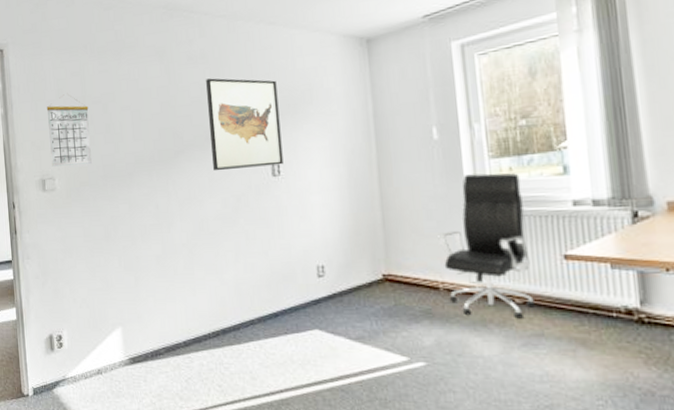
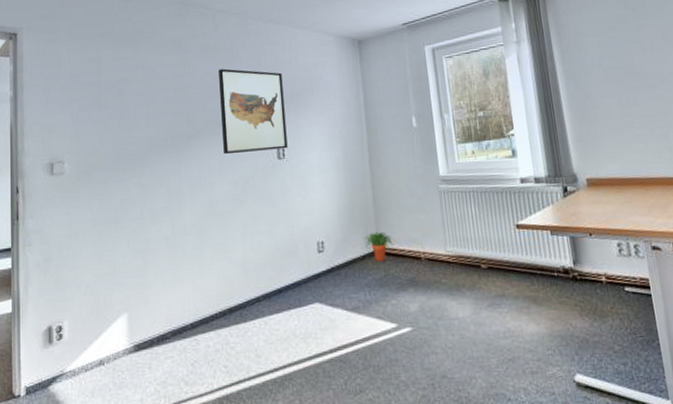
calendar: present [46,94,92,167] -> none [59,79,104,150]
potted plant: none [370,257,406,290] -> present [363,231,393,261]
office chair: present [438,173,536,319] -> none [419,156,498,282]

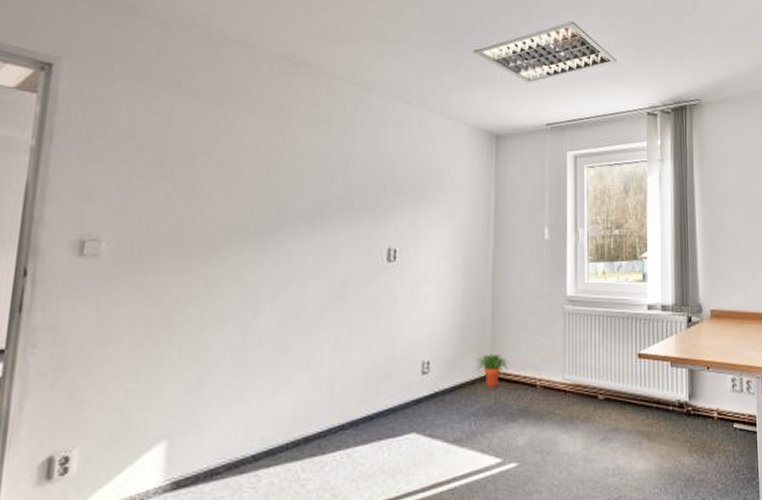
wall art: present [219,68,288,155] -> none [321,147,404,251]

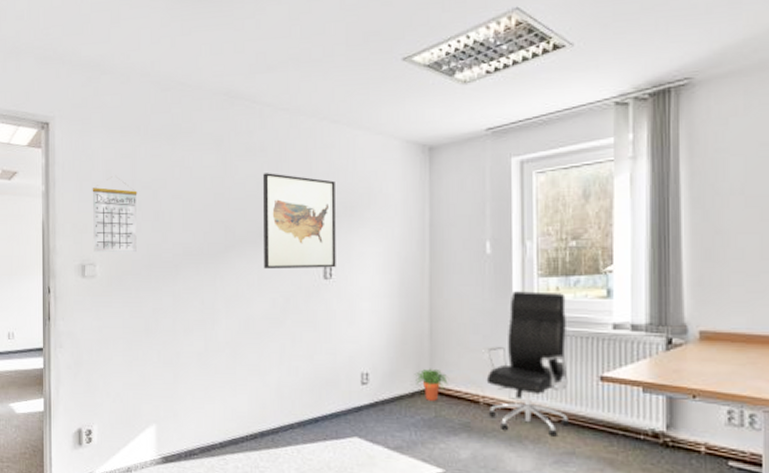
calendar: none [100,135,170,226] -> present [92,176,138,252]
wall art: none [321,147,404,251] -> present [263,173,336,270]
office chair: none [540,275,614,414] -> present [483,291,570,437]

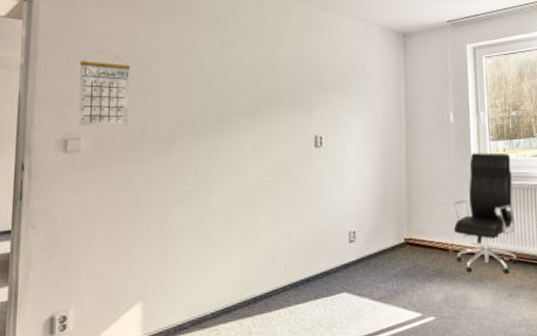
wall art: present [263,173,336,270] -> none [259,51,326,140]
potted plant: present [414,368,448,401] -> none [395,223,423,252]

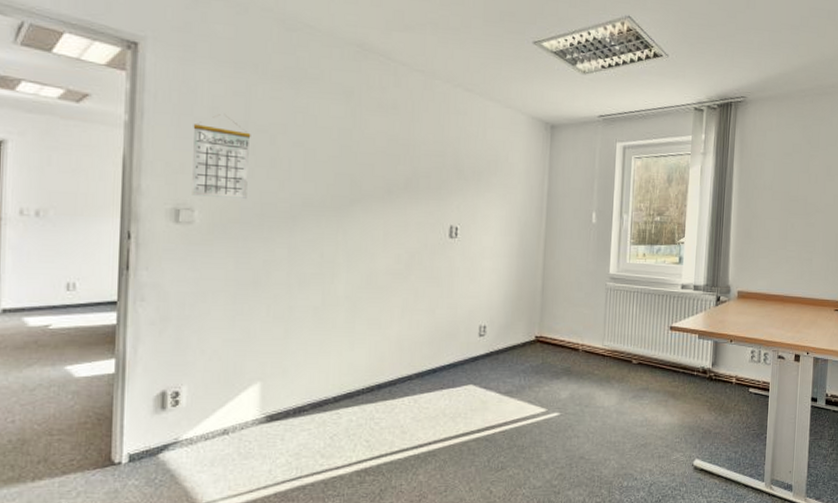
office chair: present [450,153,519,274] -> none [584,256,650,376]

